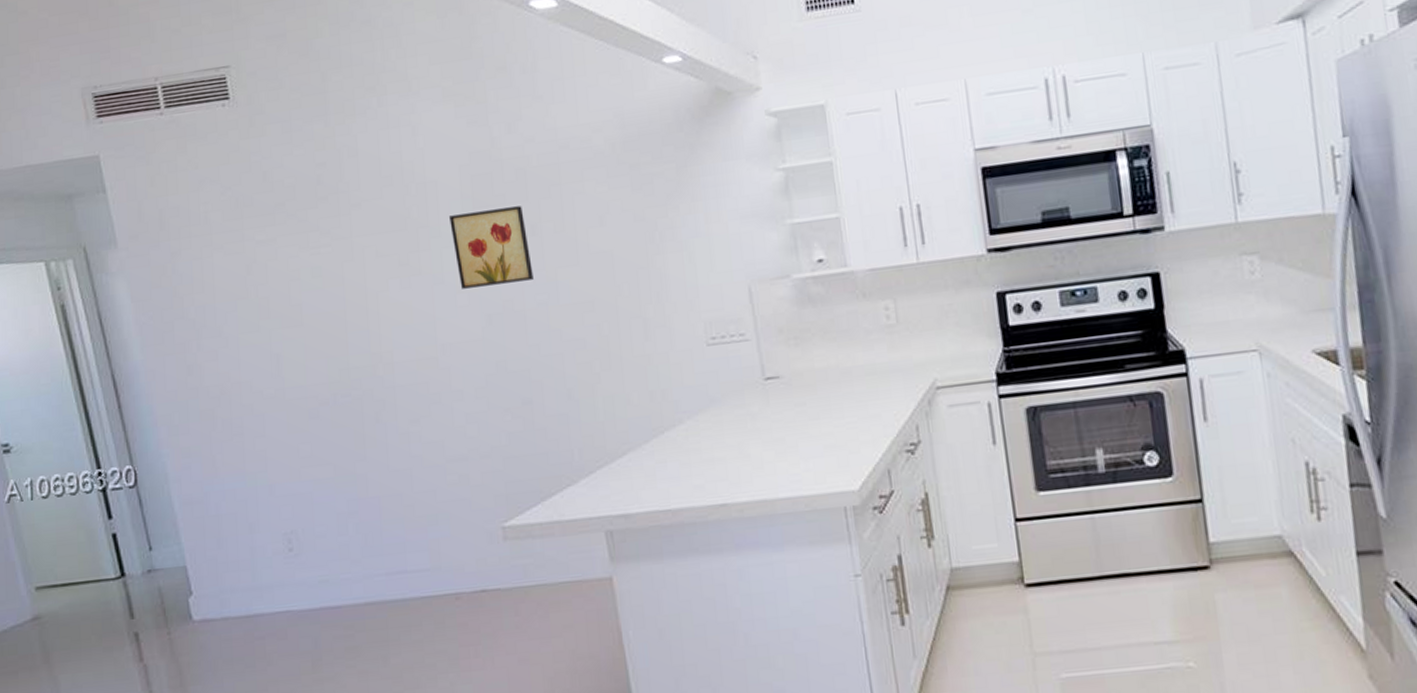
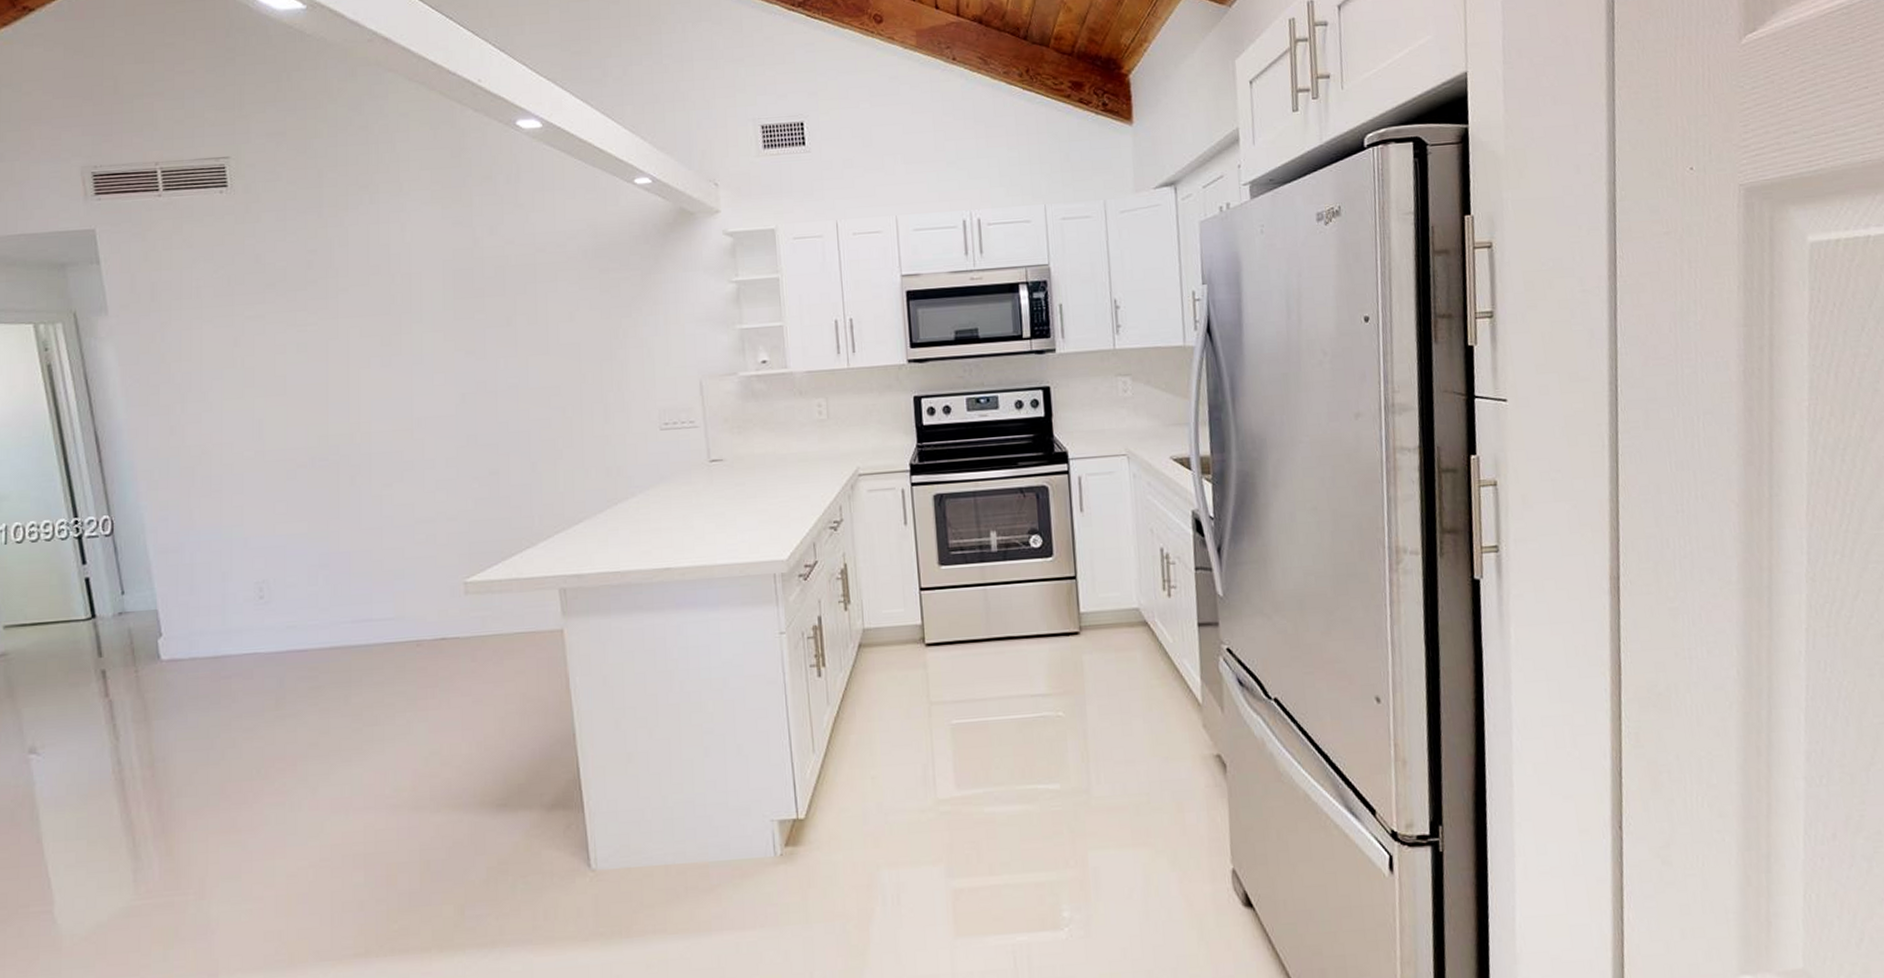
wall art: present [449,206,533,289] -> none [431,299,506,370]

